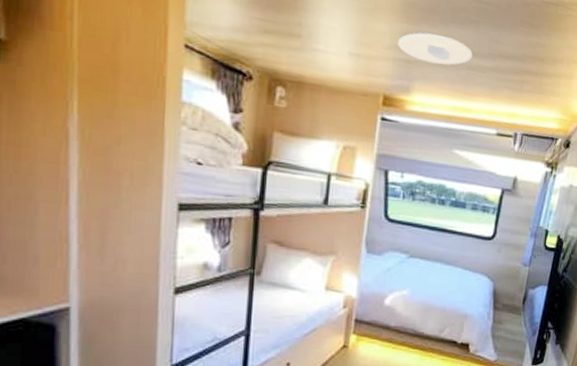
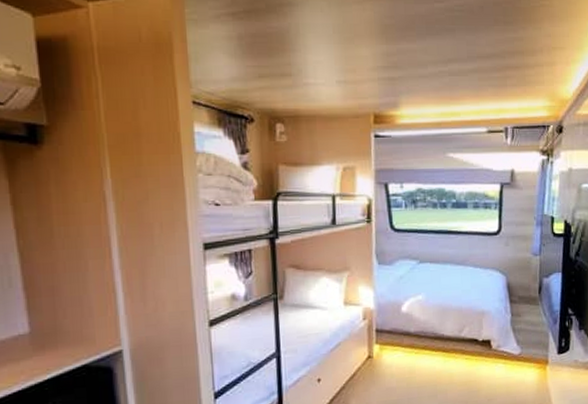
recessed light: present [398,32,473,66] -> none [380,49,453,76]

